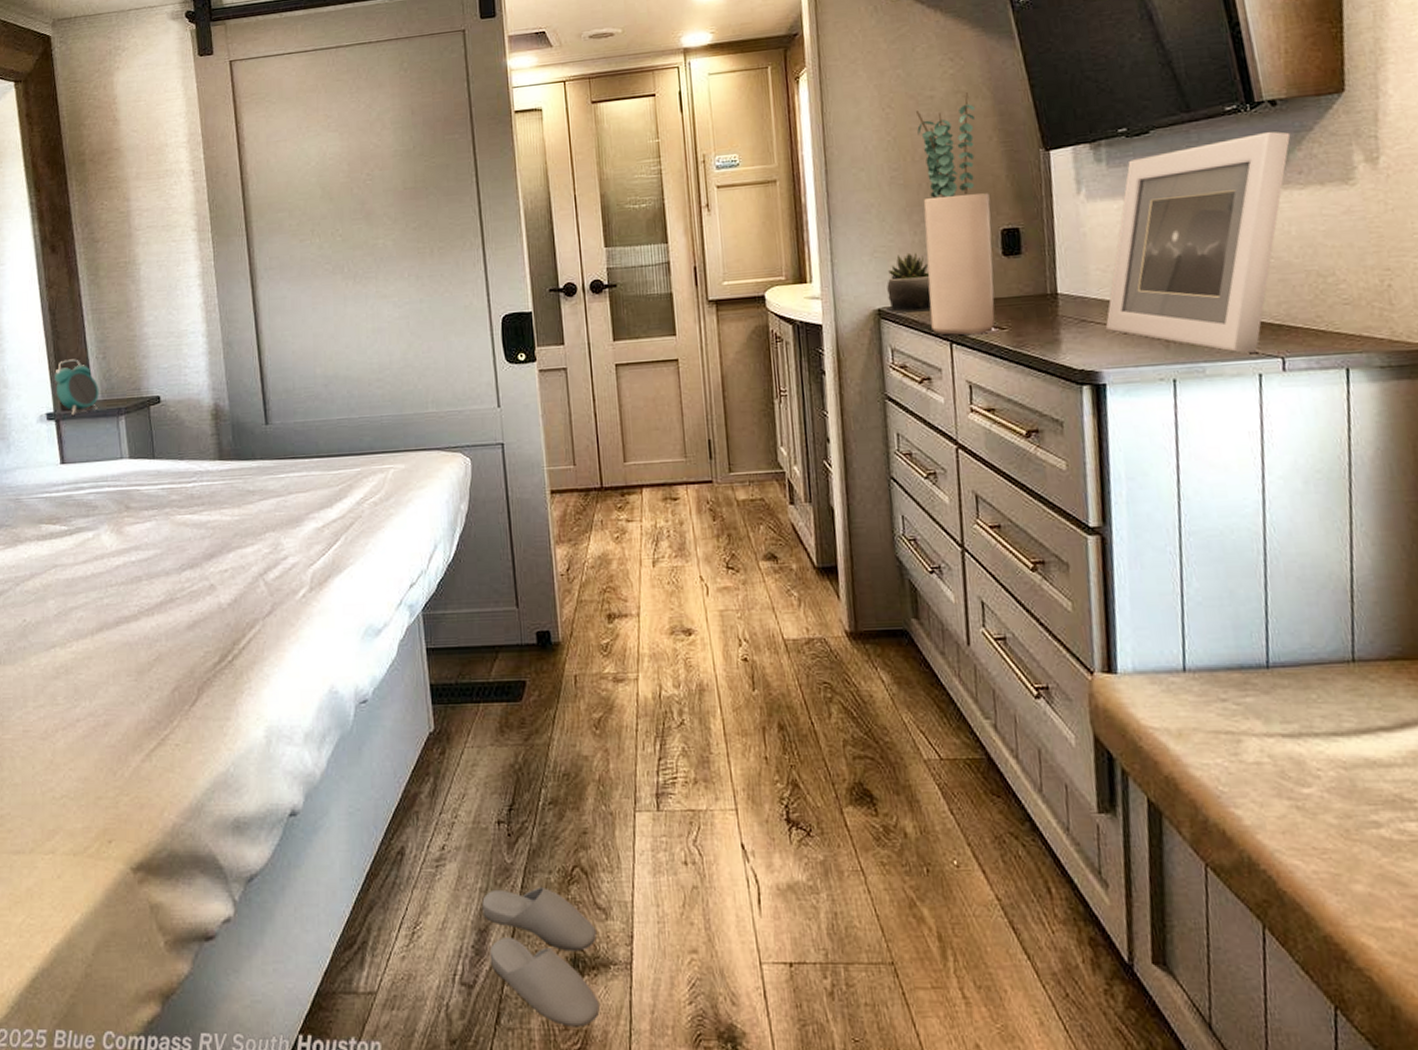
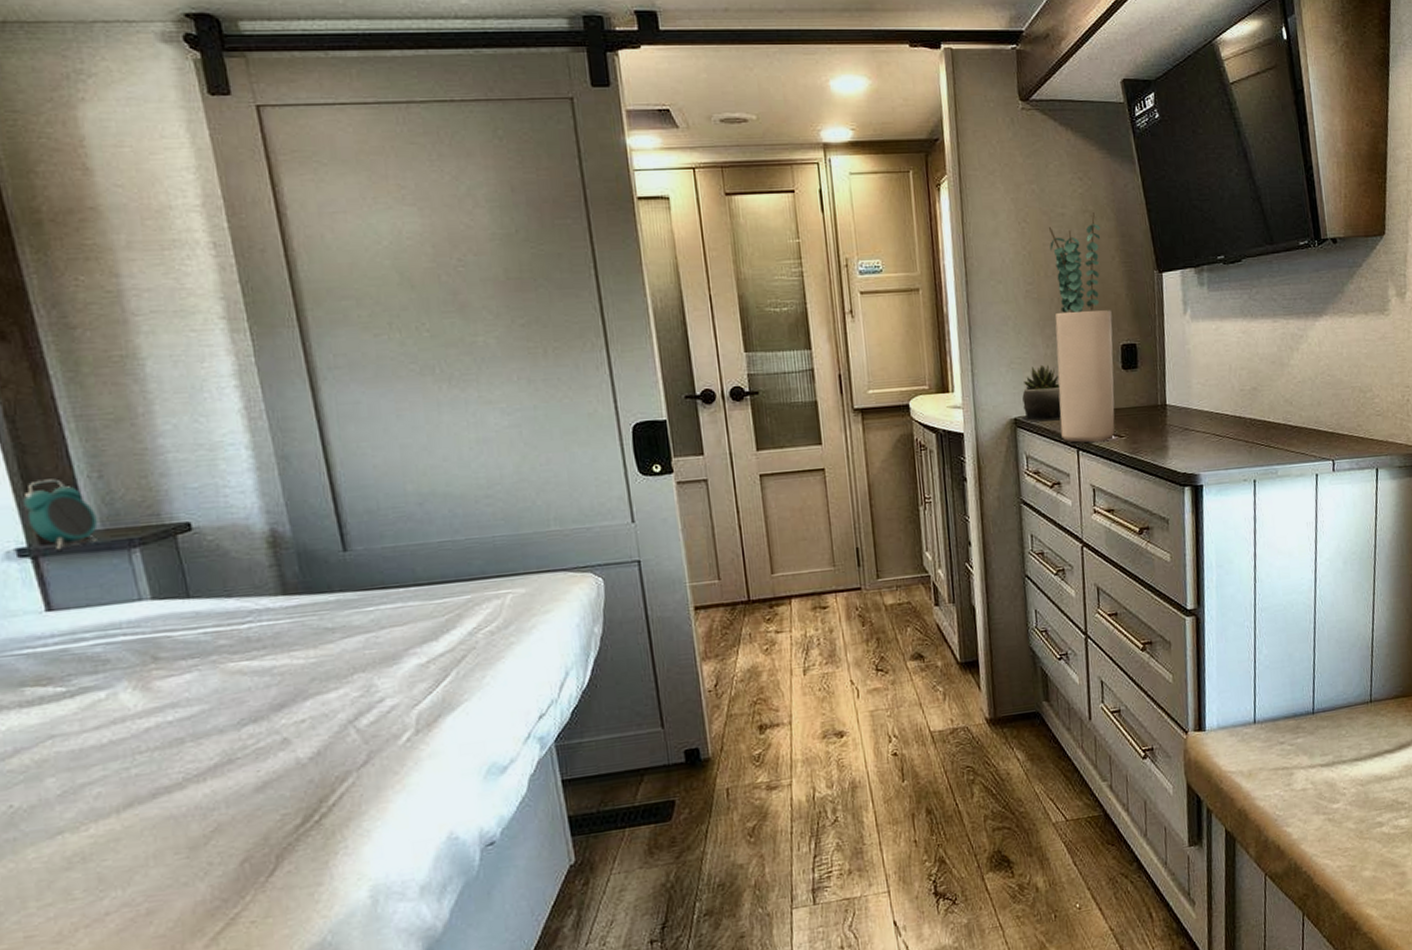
picture frame: present [1105,131,1291,354] -> none [1203,265,1346,457]

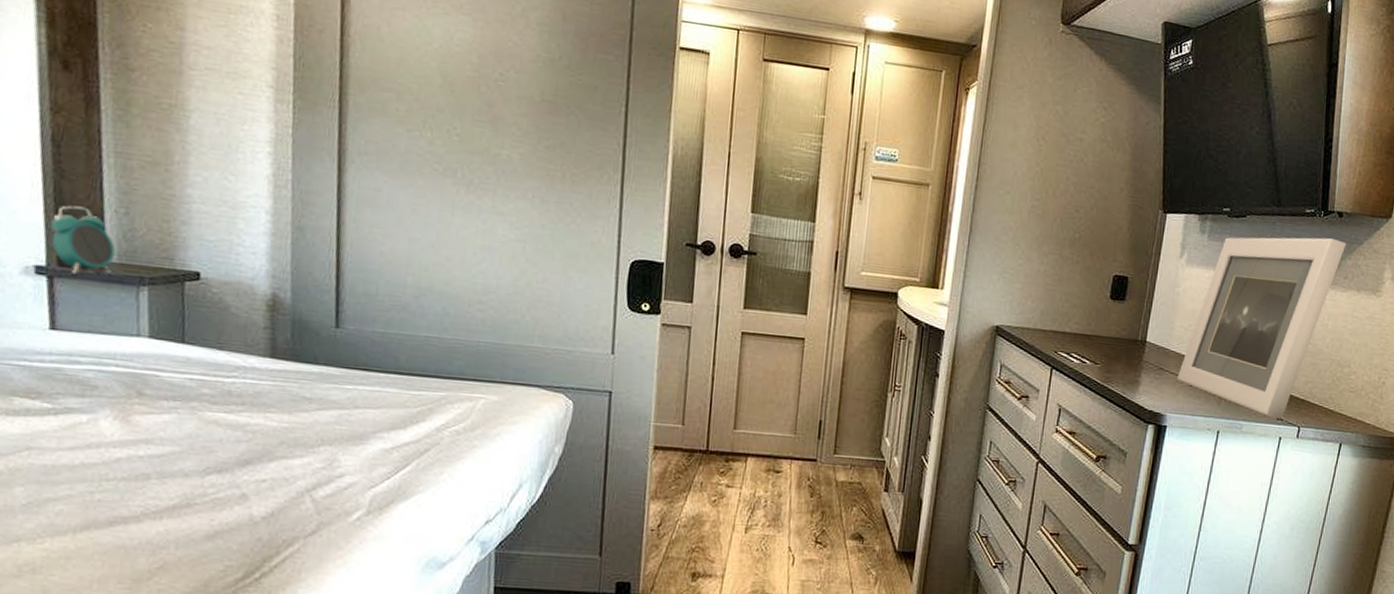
succulent plant: present [1019,364,1062,421] -> none [1001,279,1048,336]
vase: present [1048,212,1116,443] -> none [1038,143,1115,365]
picture frame: none [1203,265,1346,457] -> present [1176,237,1347,420]

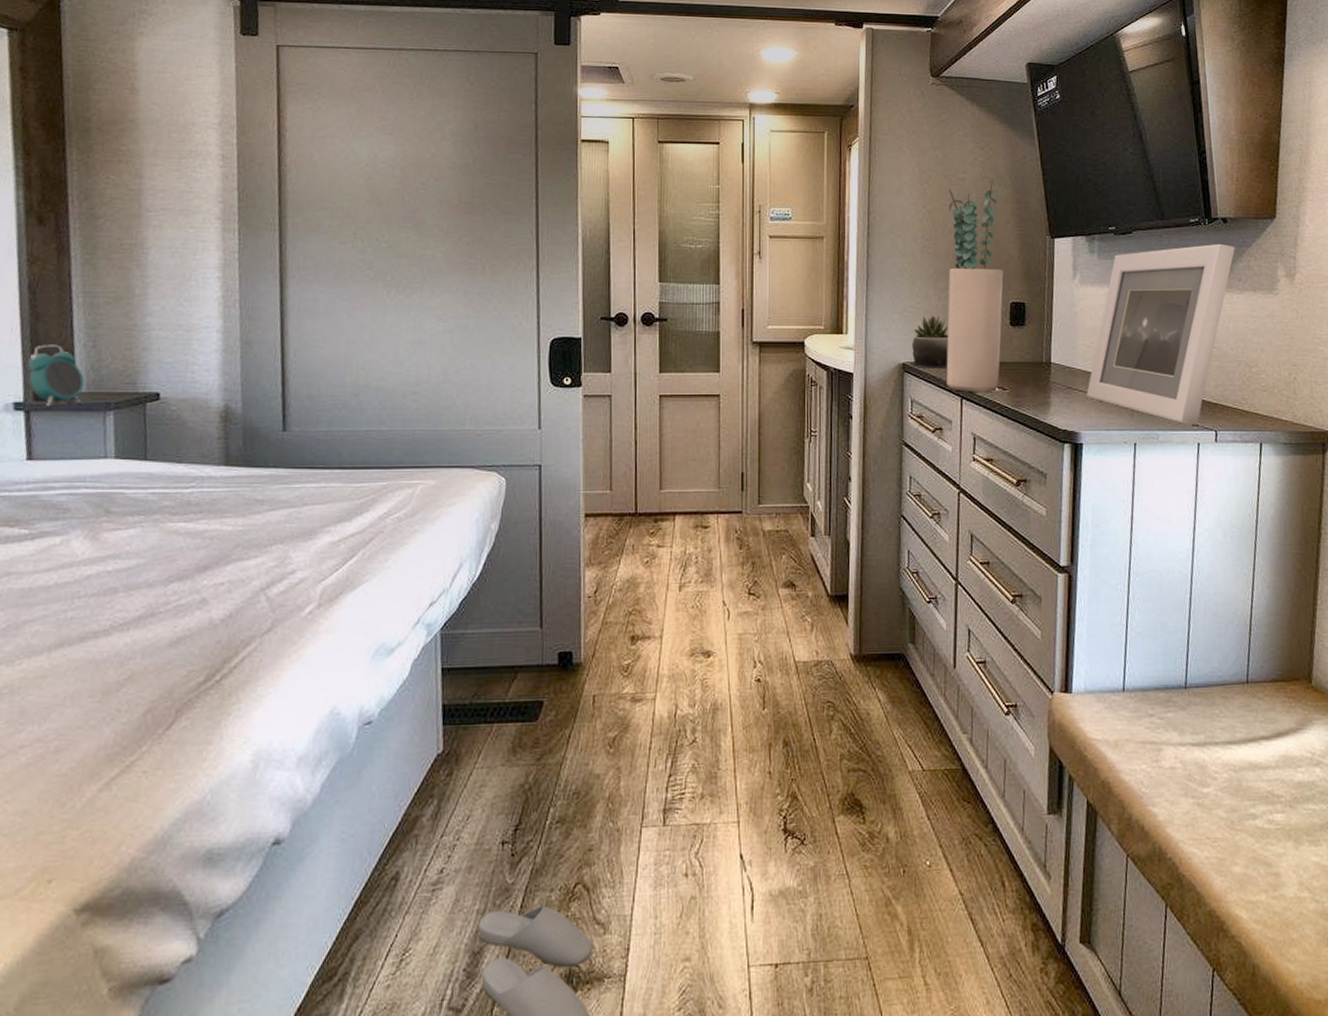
succulent plant: none [1001,279,1048,336] -> present [907,315,949,369]
vase: none [1038,143,1115,365] -> present [946,179,1004,392]

